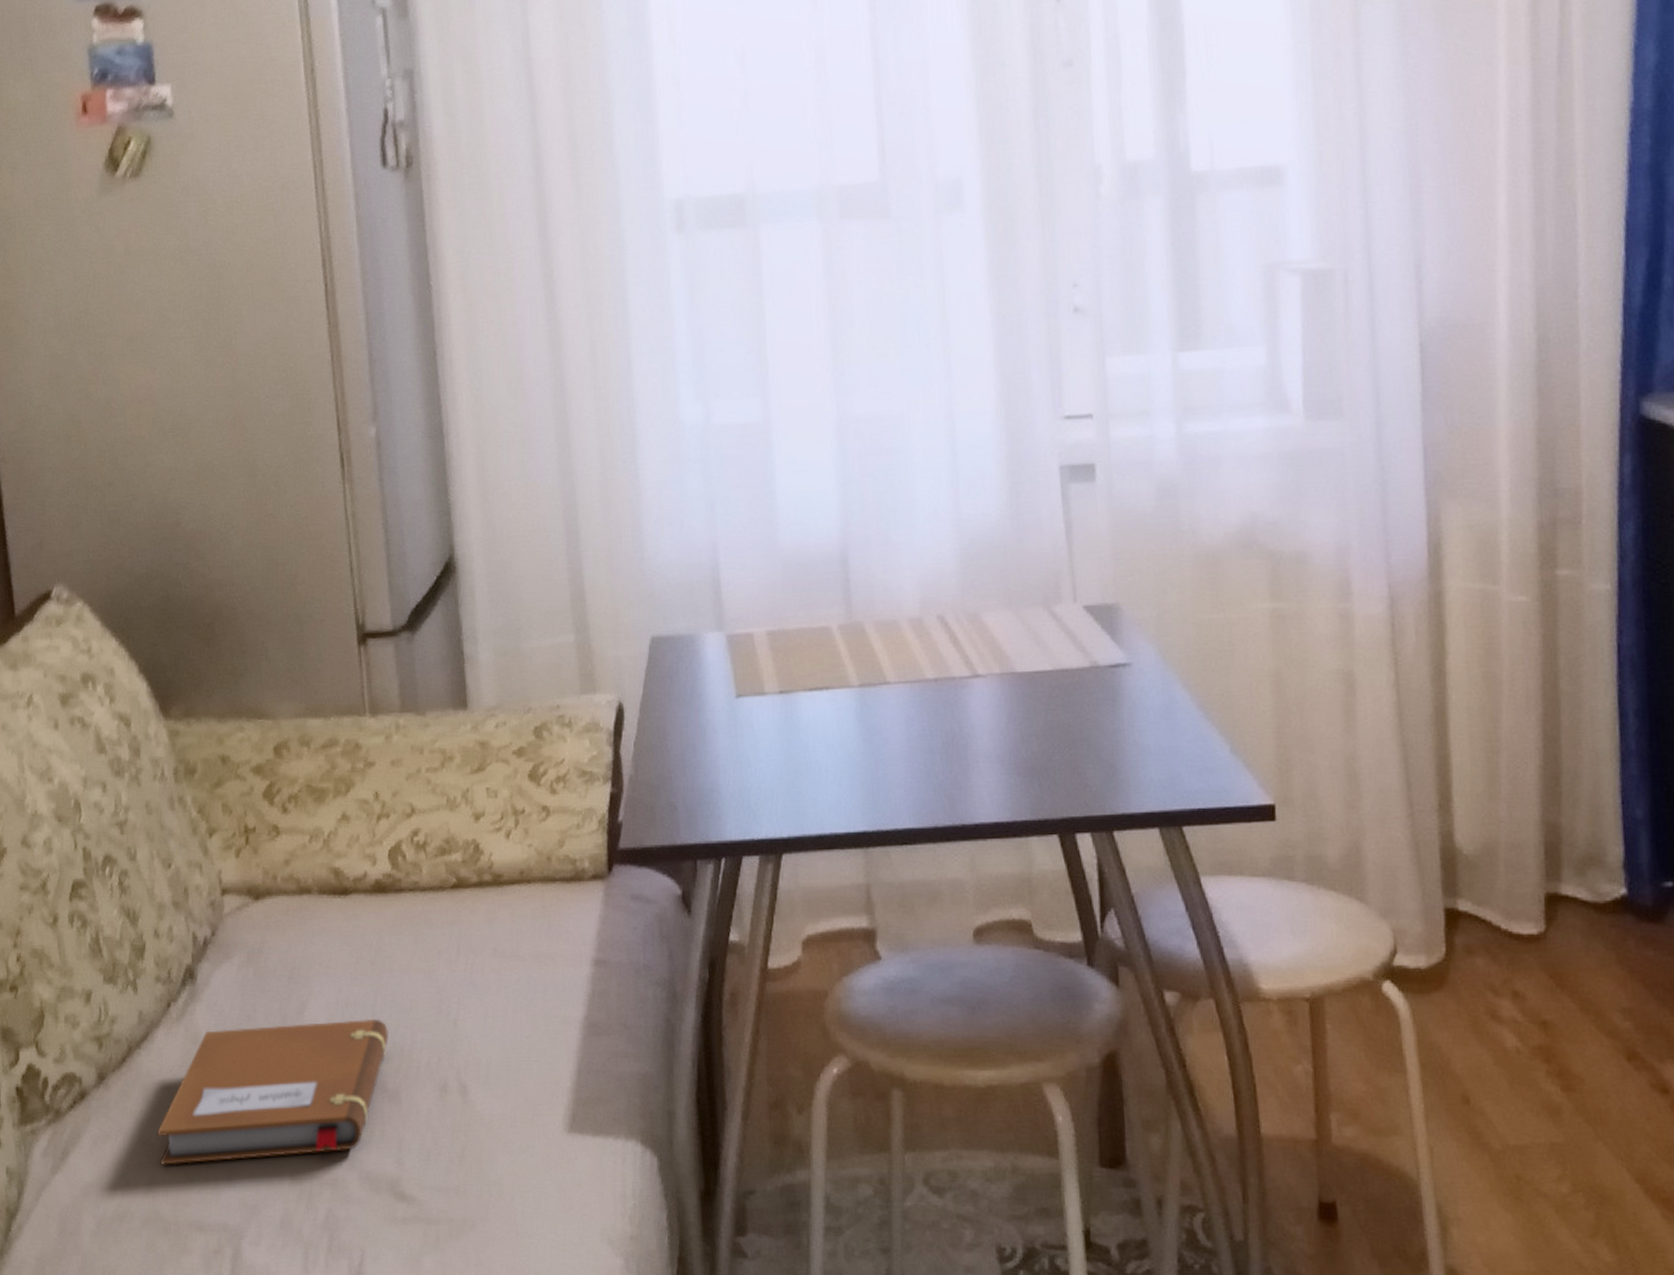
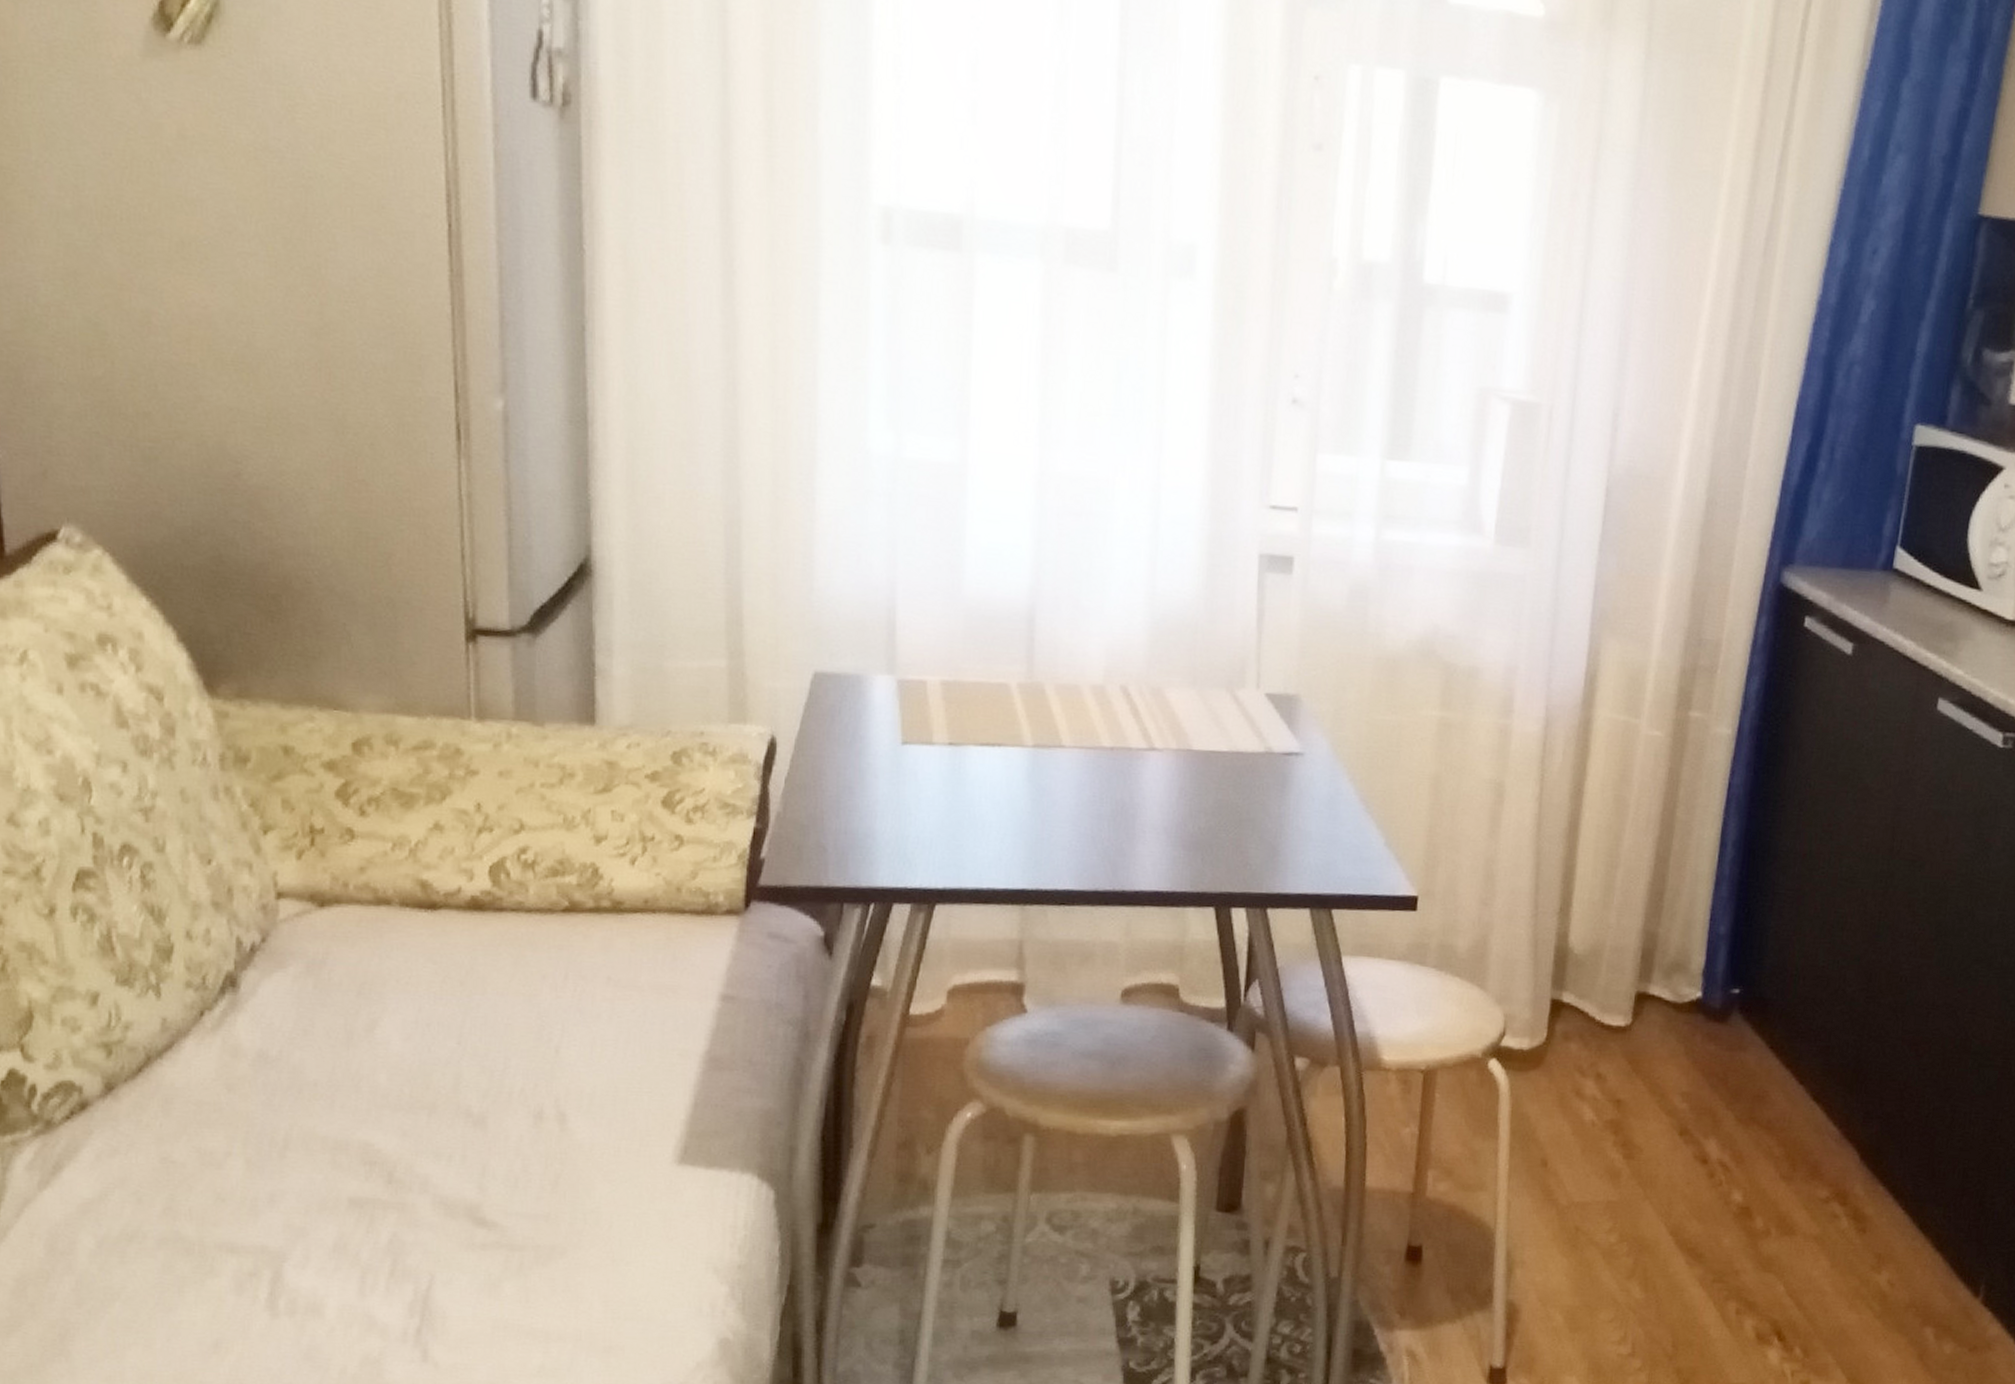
notebook: present [157,1018,389,1165] -> none [181,1040,477,1184]

